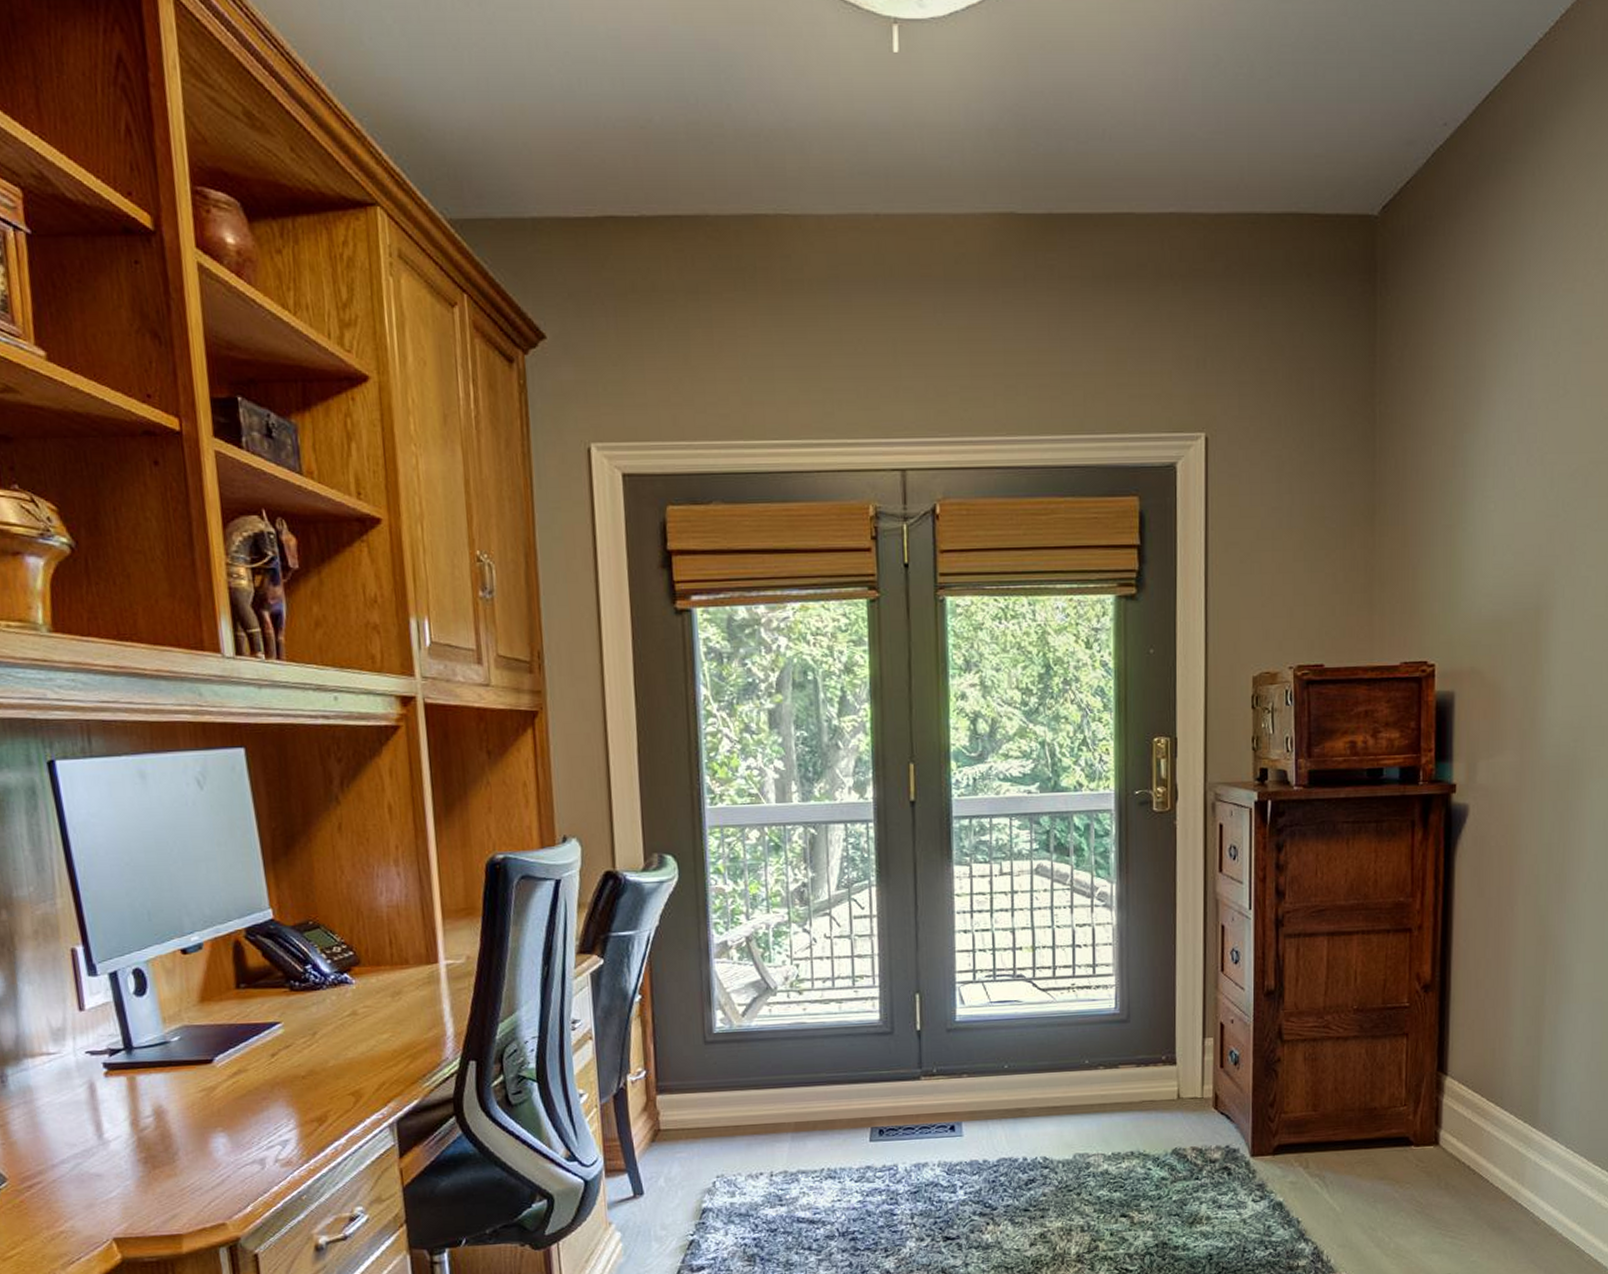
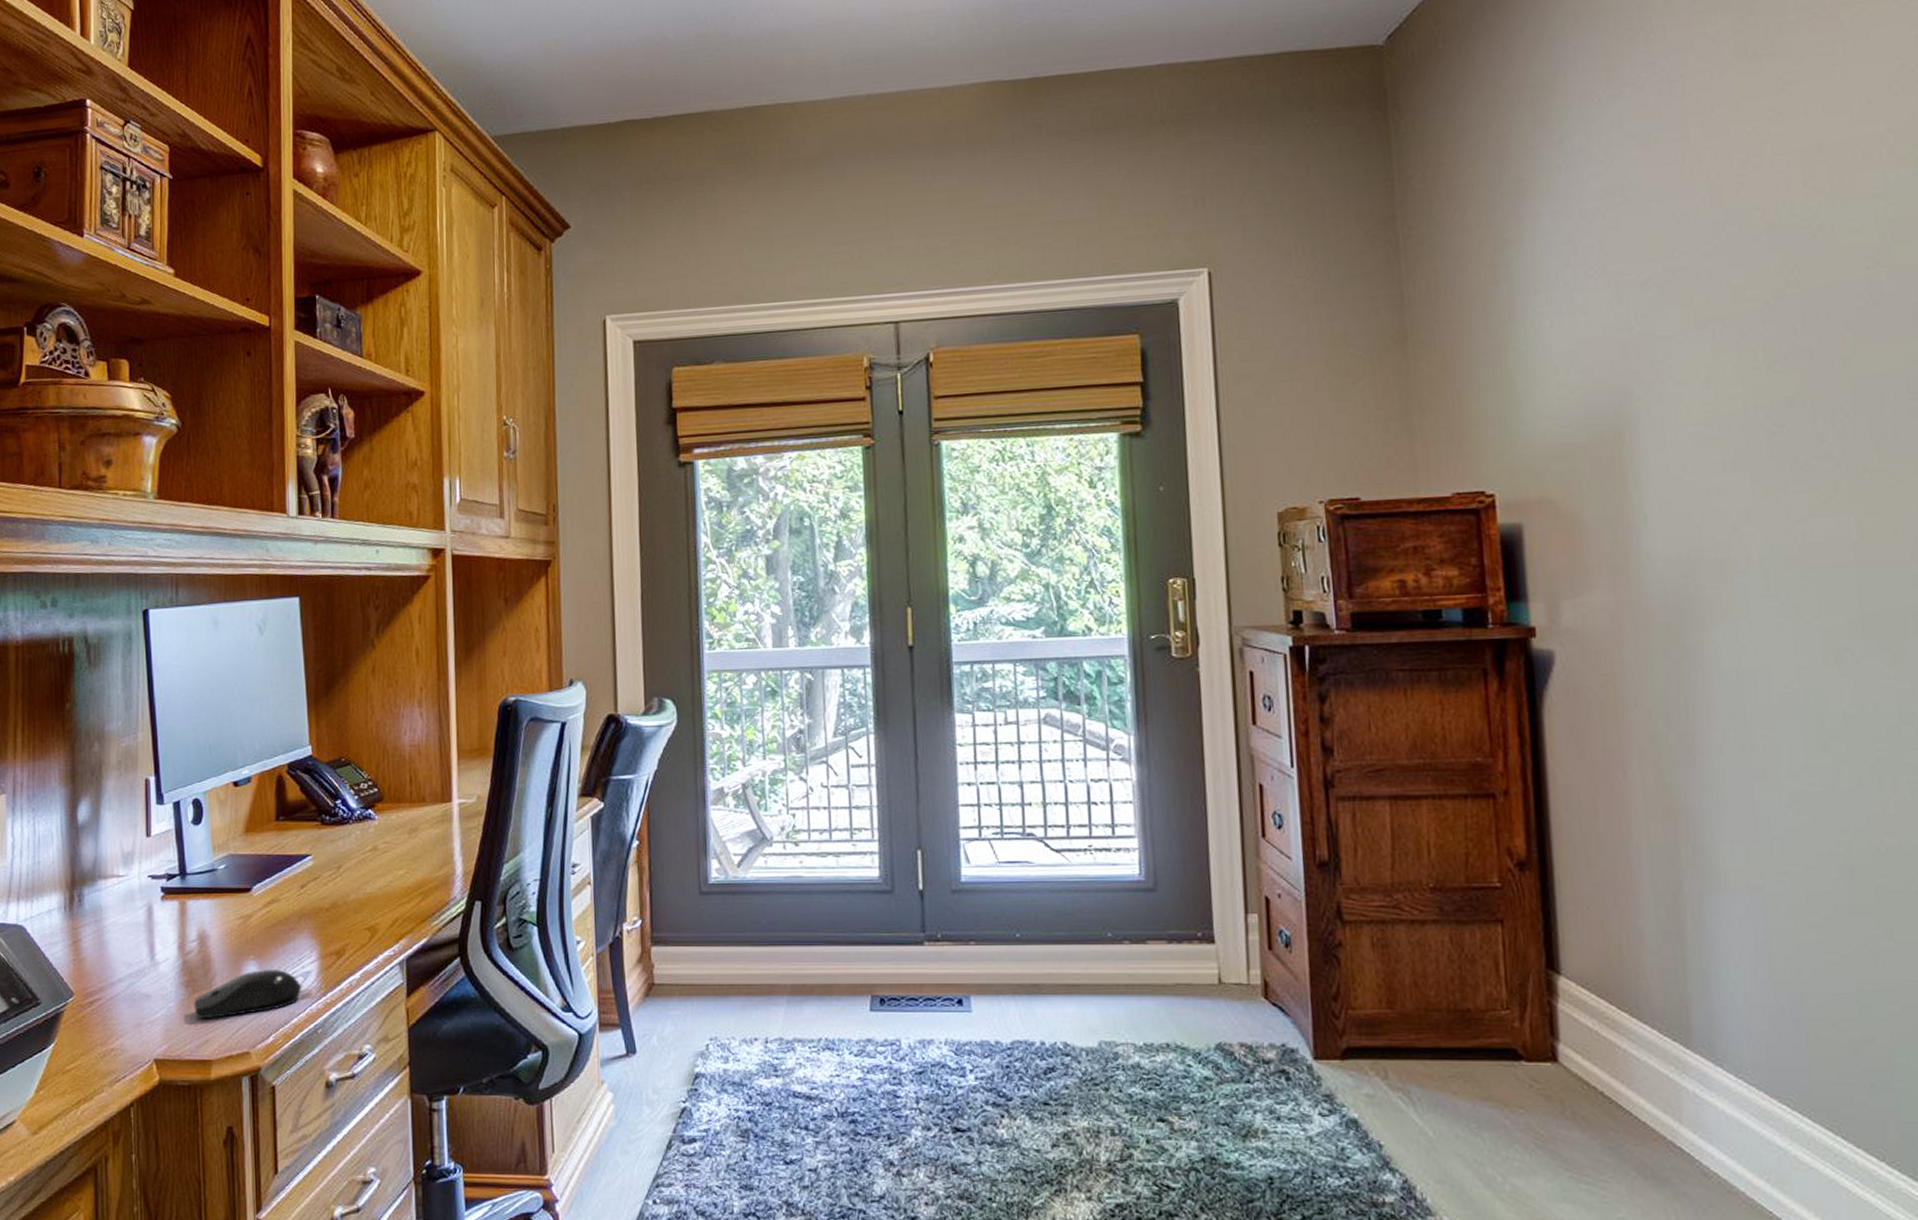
computer mouse: none [155,1139,281,1195] -> present [194,969,302,1019]

